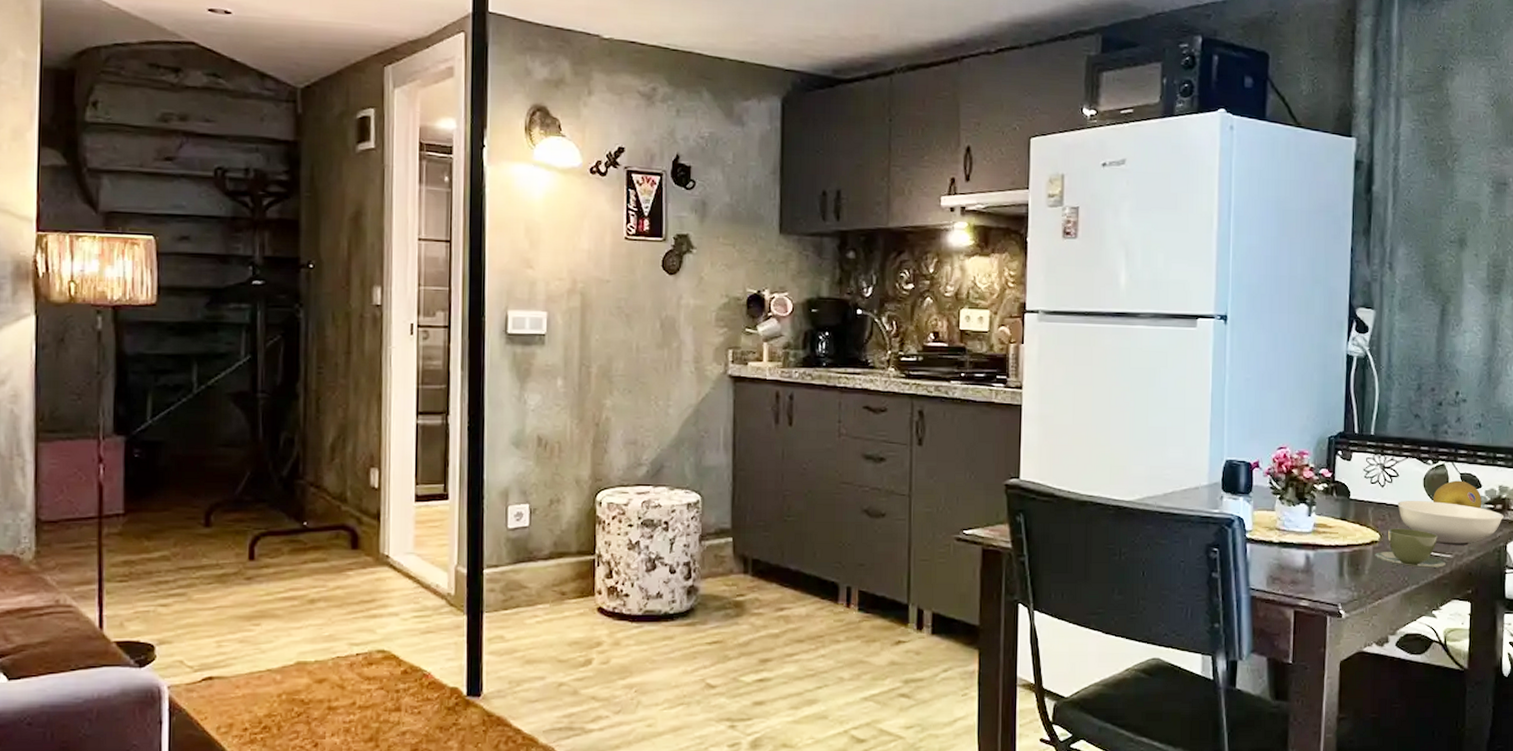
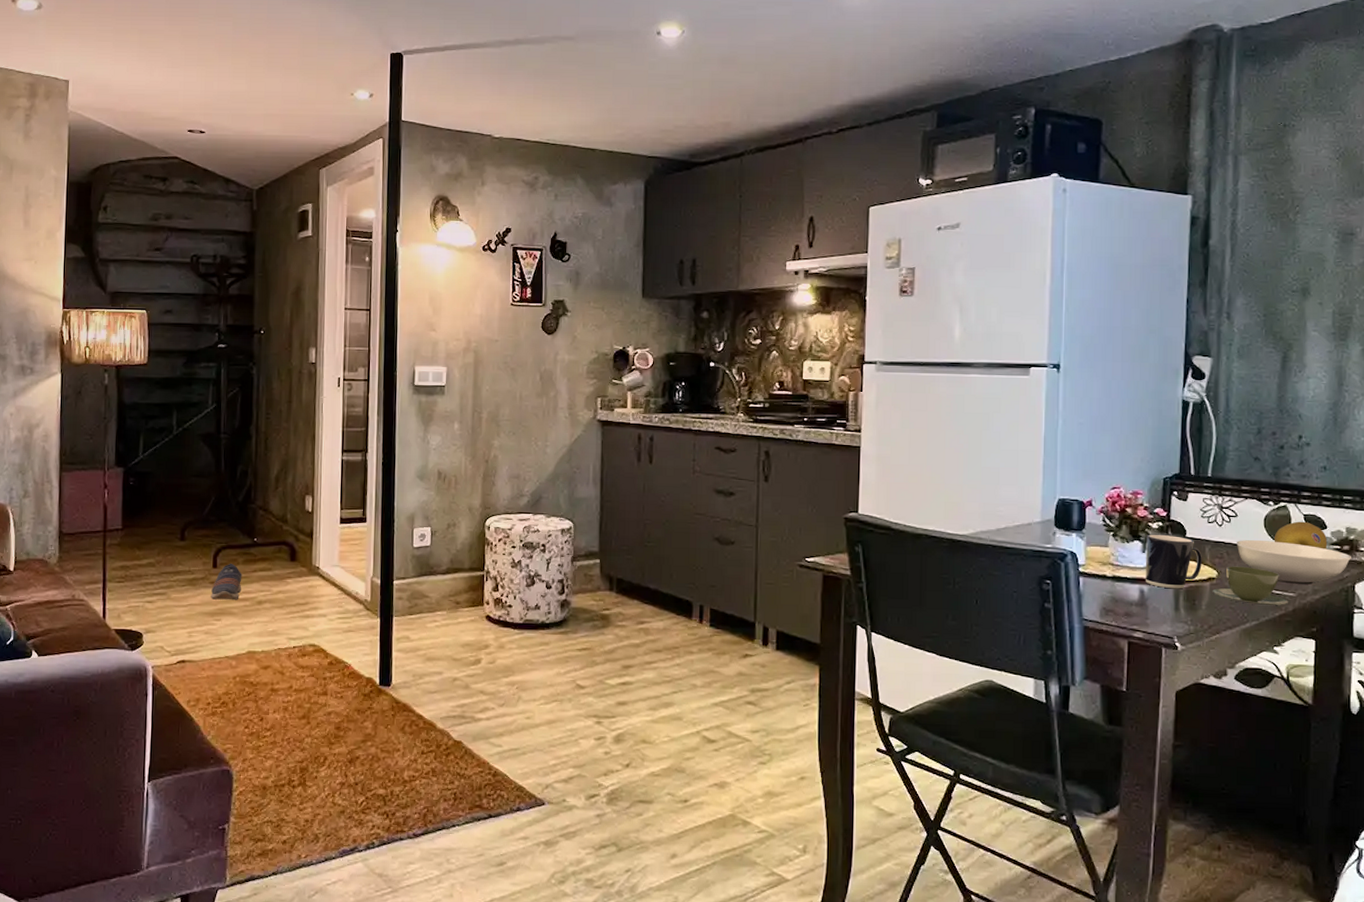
shoe: none [246,553,288,599] -> present [210,563,242,600]
mug: none [1311,496,1365,554] -> present [1146,534,1202,589]

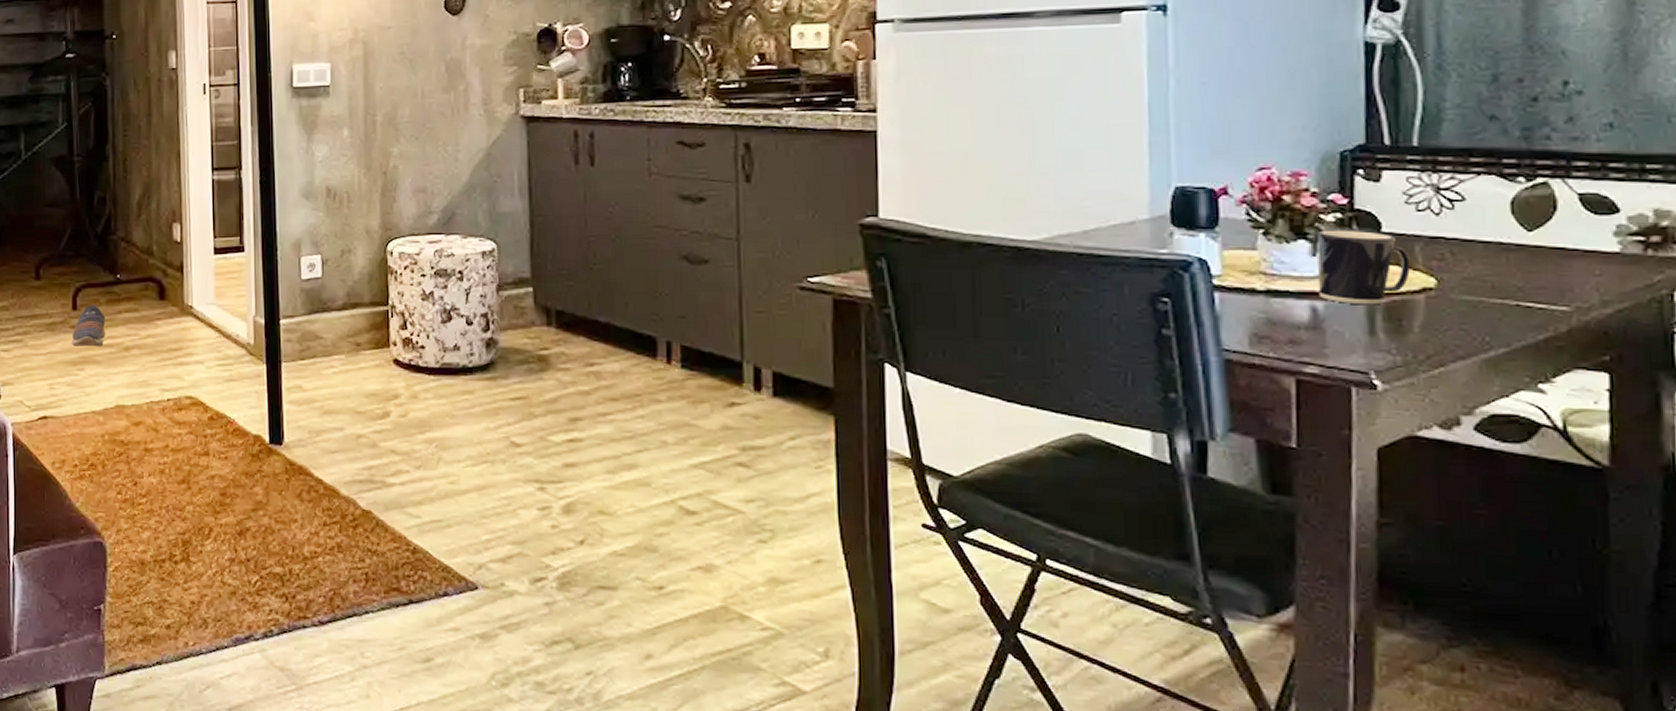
teacup: present [1212,566,1288,606] -> none [1429,270,1559,326]
bowl: present [1236,540,1351,584] -> none [1465,233,1665,293]
fruit: present [1274,521,1328,549] -> none [1528,203,1623,242]

